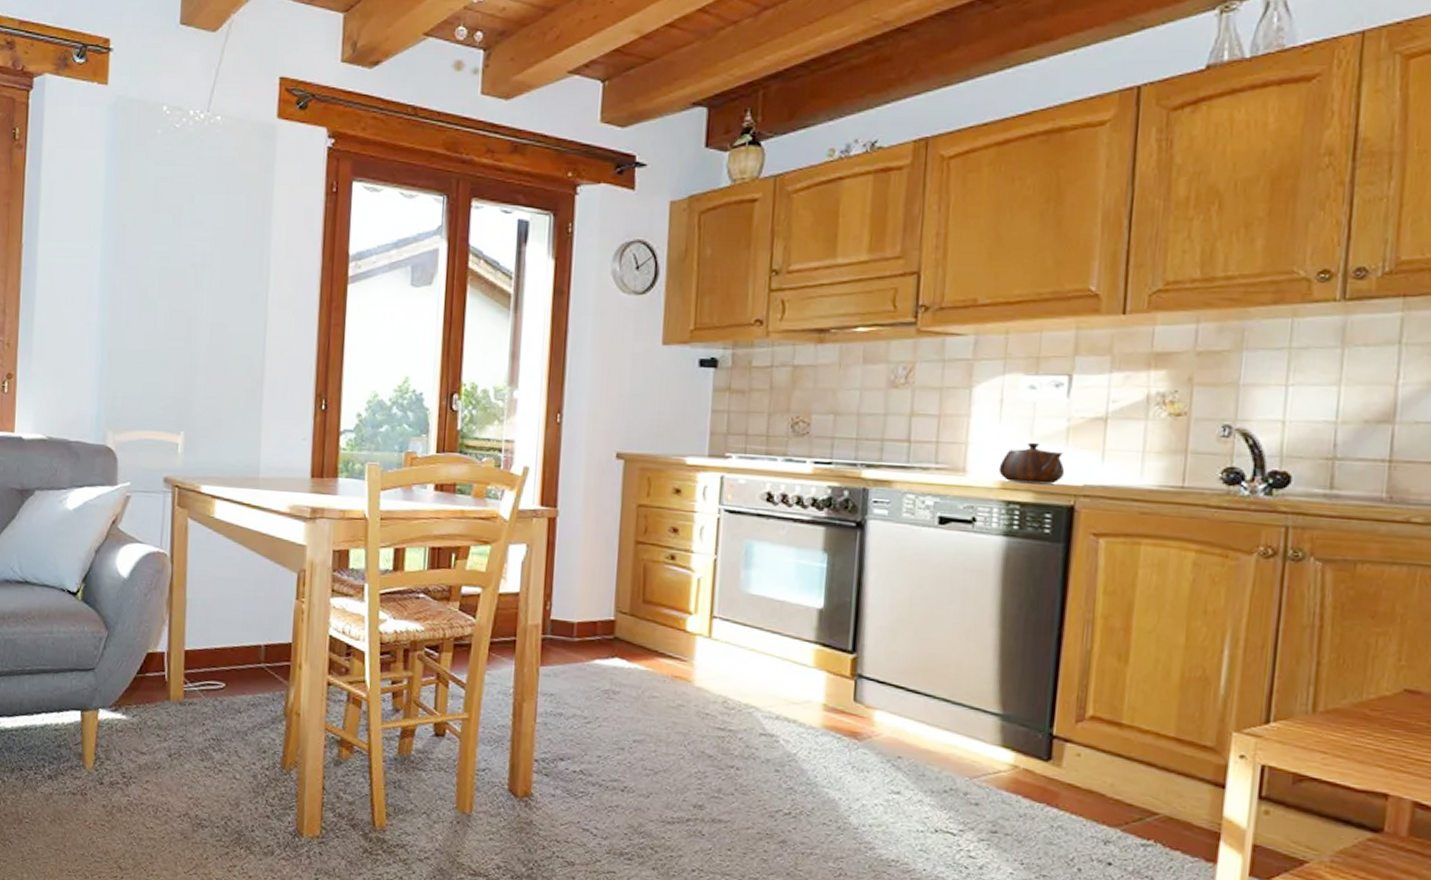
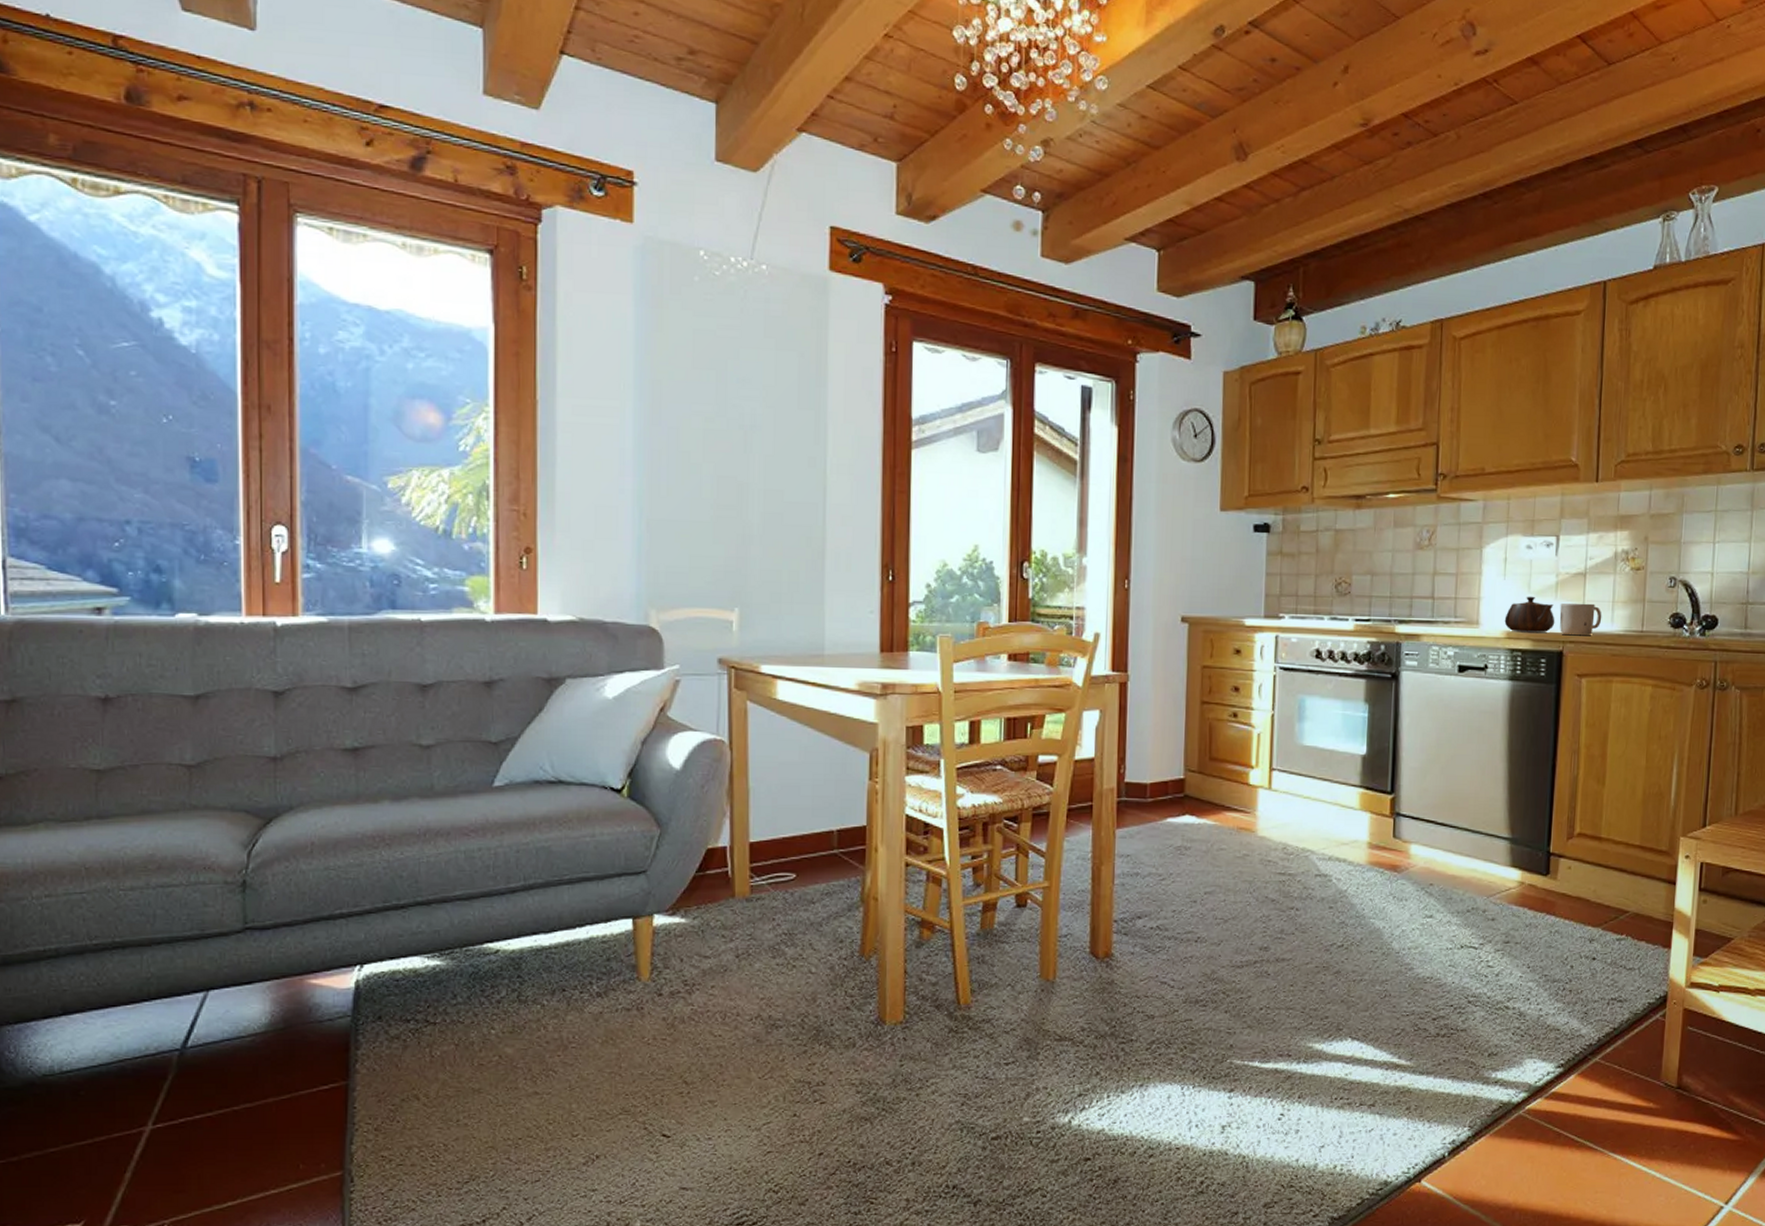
mug: none [1071,451,1128,489] -> present [1559,603,1602,635]

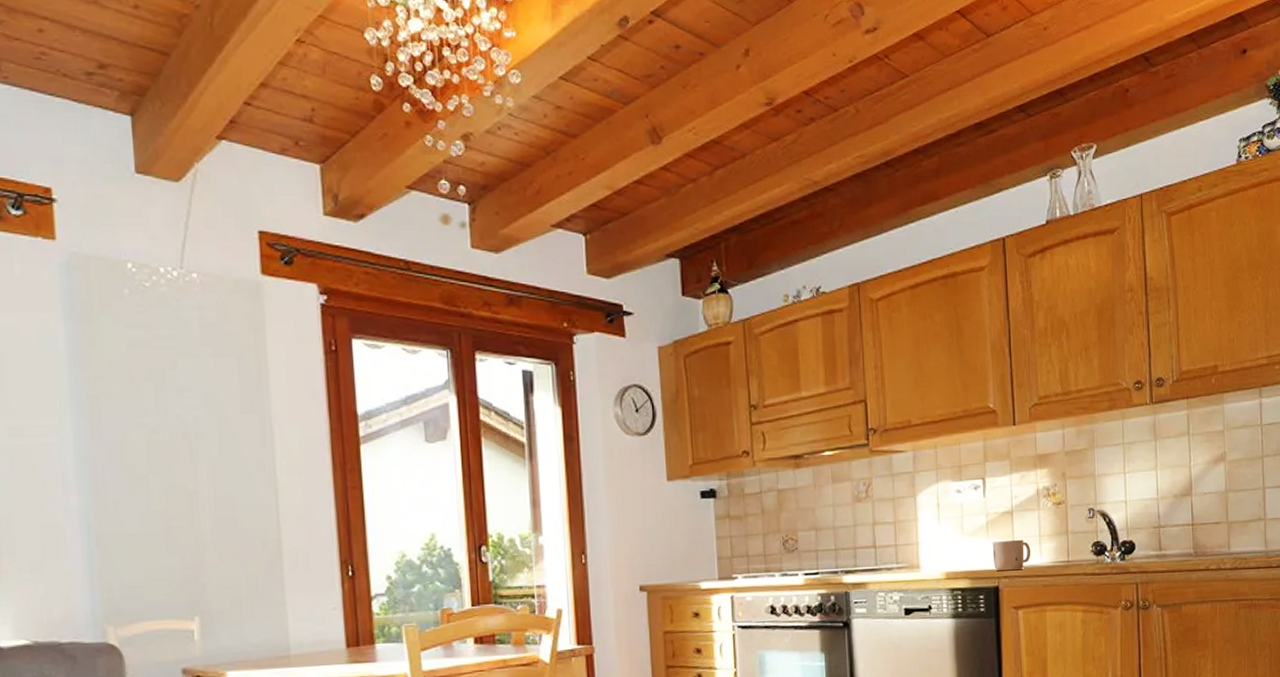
teapot: present [1504,596,1555,633] -> none [942,537,989,573]

